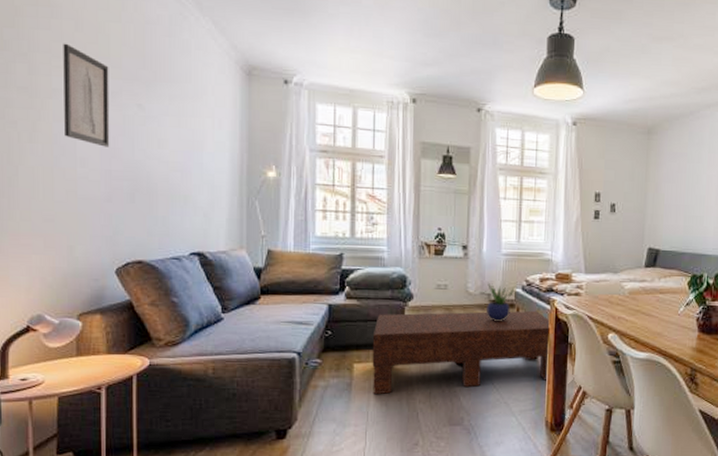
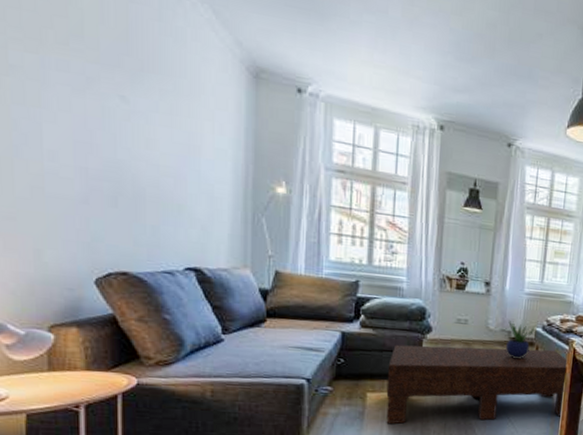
wall art: present [63,43,110,147] -> none [22,11,86,141]

